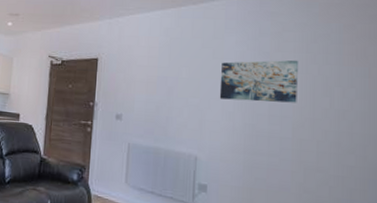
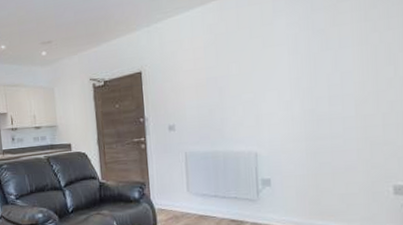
wall art: present [219,60,298,103] -> none [273,31,358,89]

